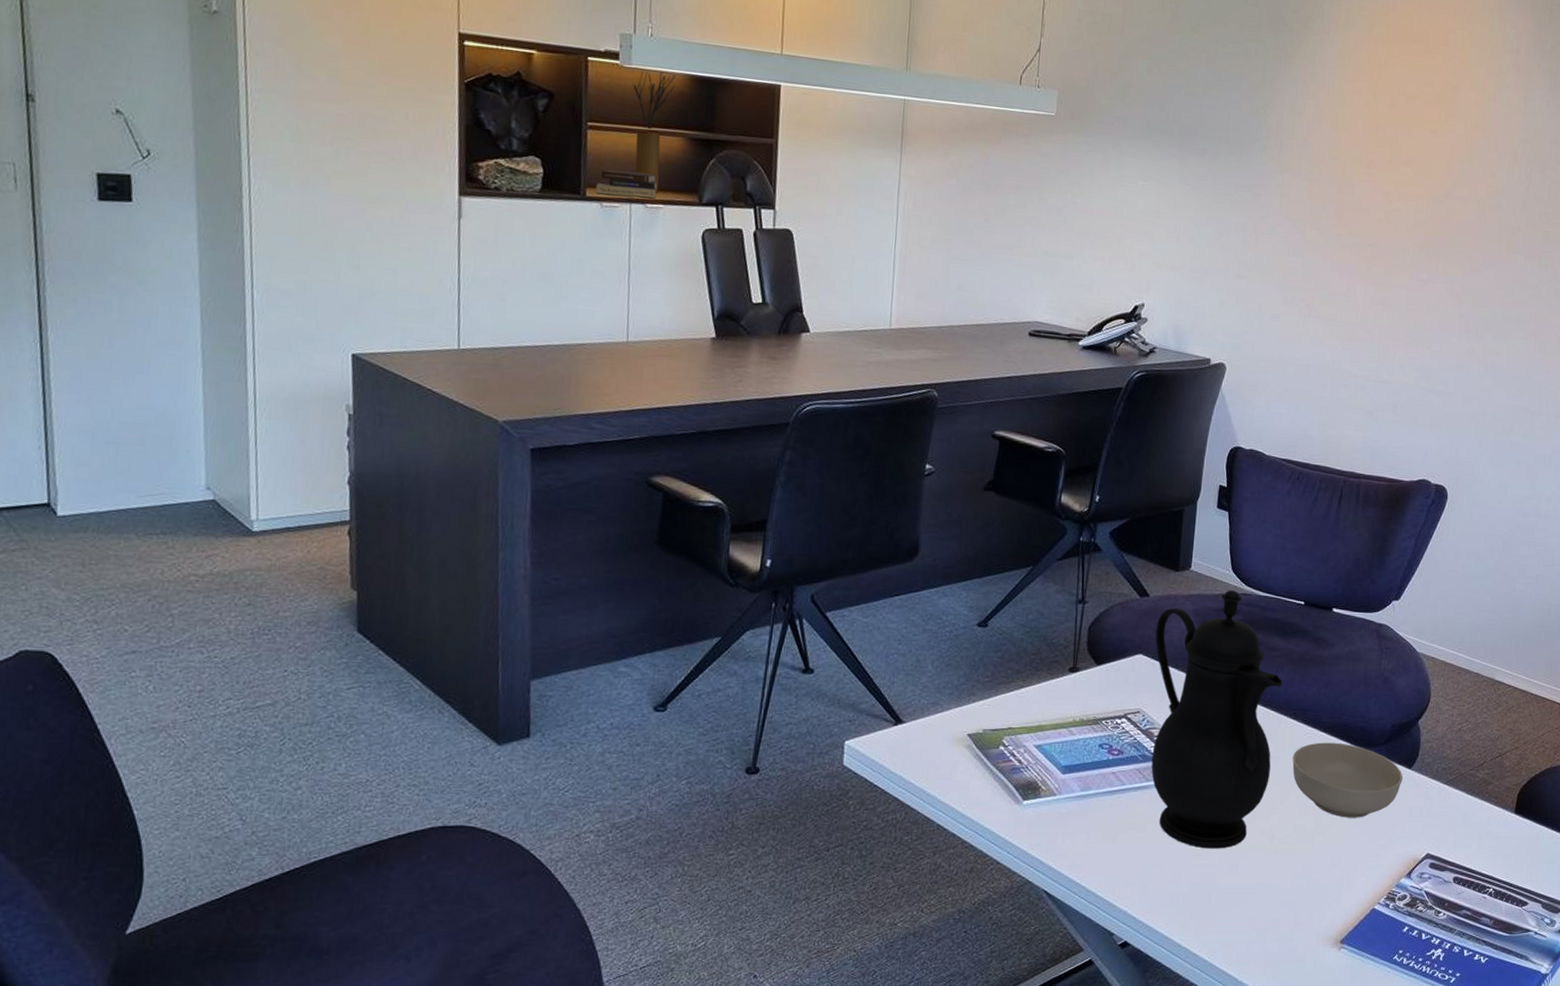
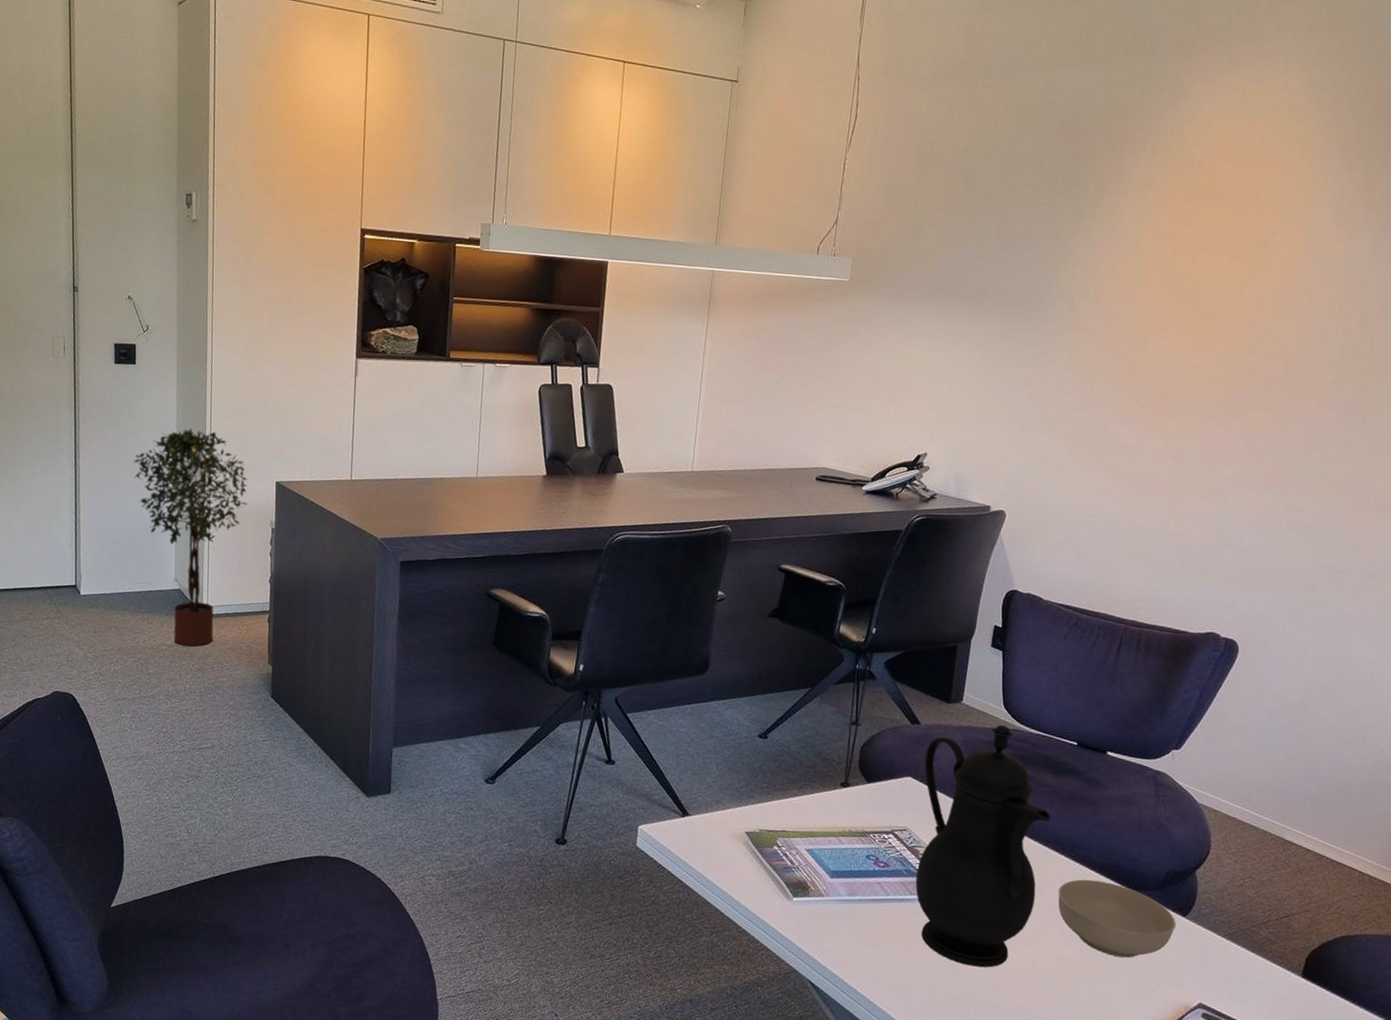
potted tree: none [134,287,313,575] -> present [133,428,248,647]
books: present [596,169,658,199] -> none [457,335,506,360]
vase: present [633,71,676,194] -> none [488,253,524,355]

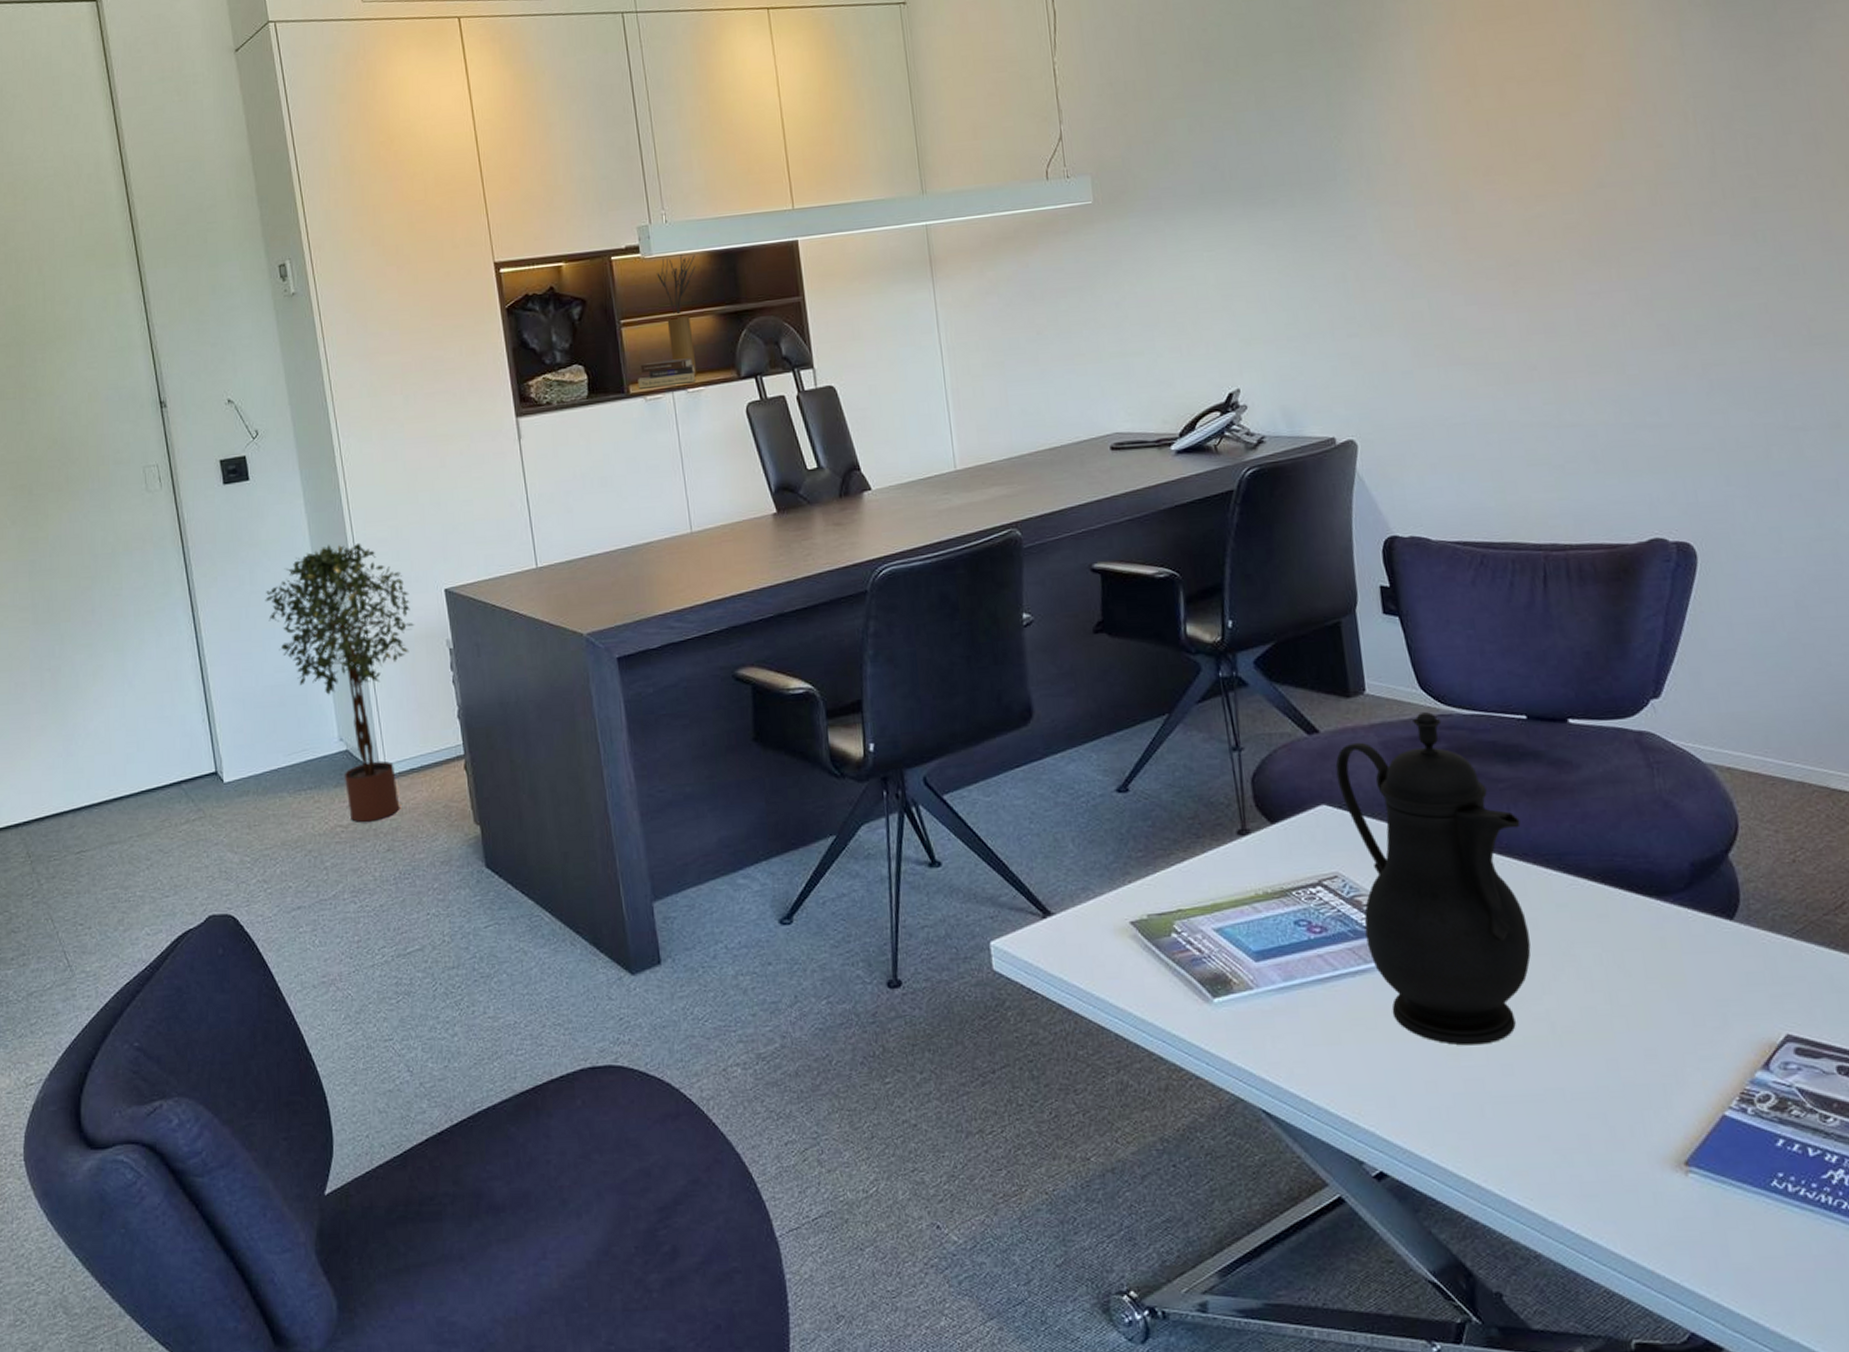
books: none [457,335,506,360] -> present [638,358,696,389]
vase: none [488,253,524,355] -> present [656,254,697,377]
bowl: present [1058,879,1176,958] -> none [1556,893,1724,993]

